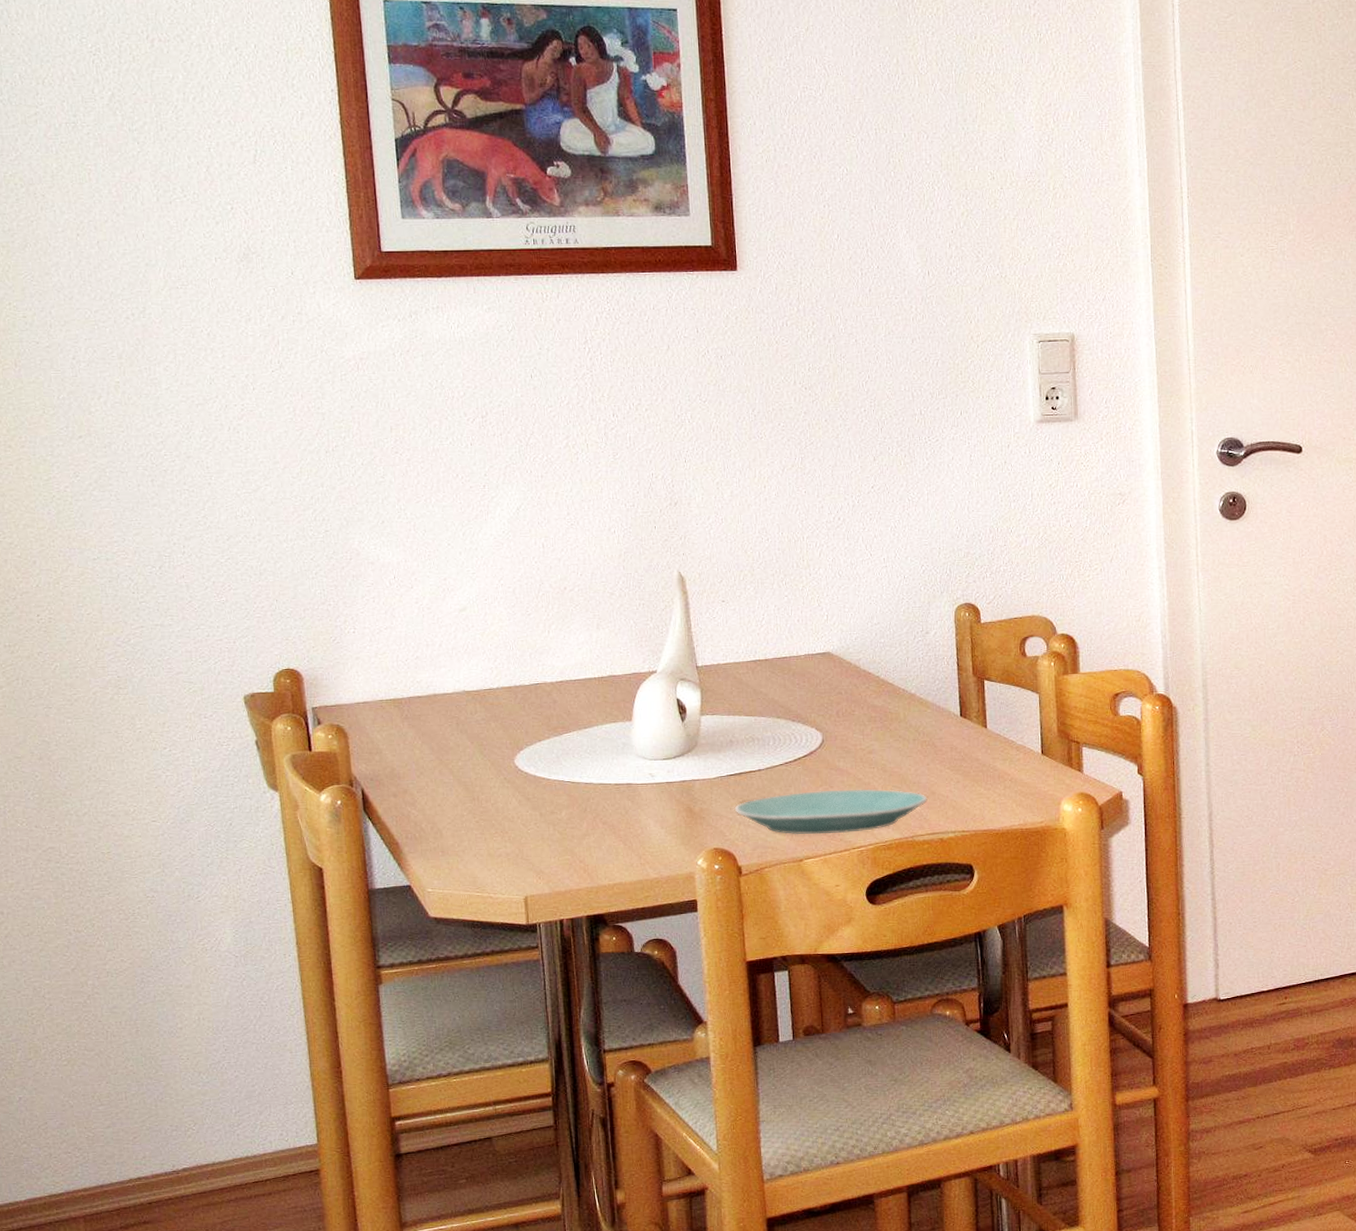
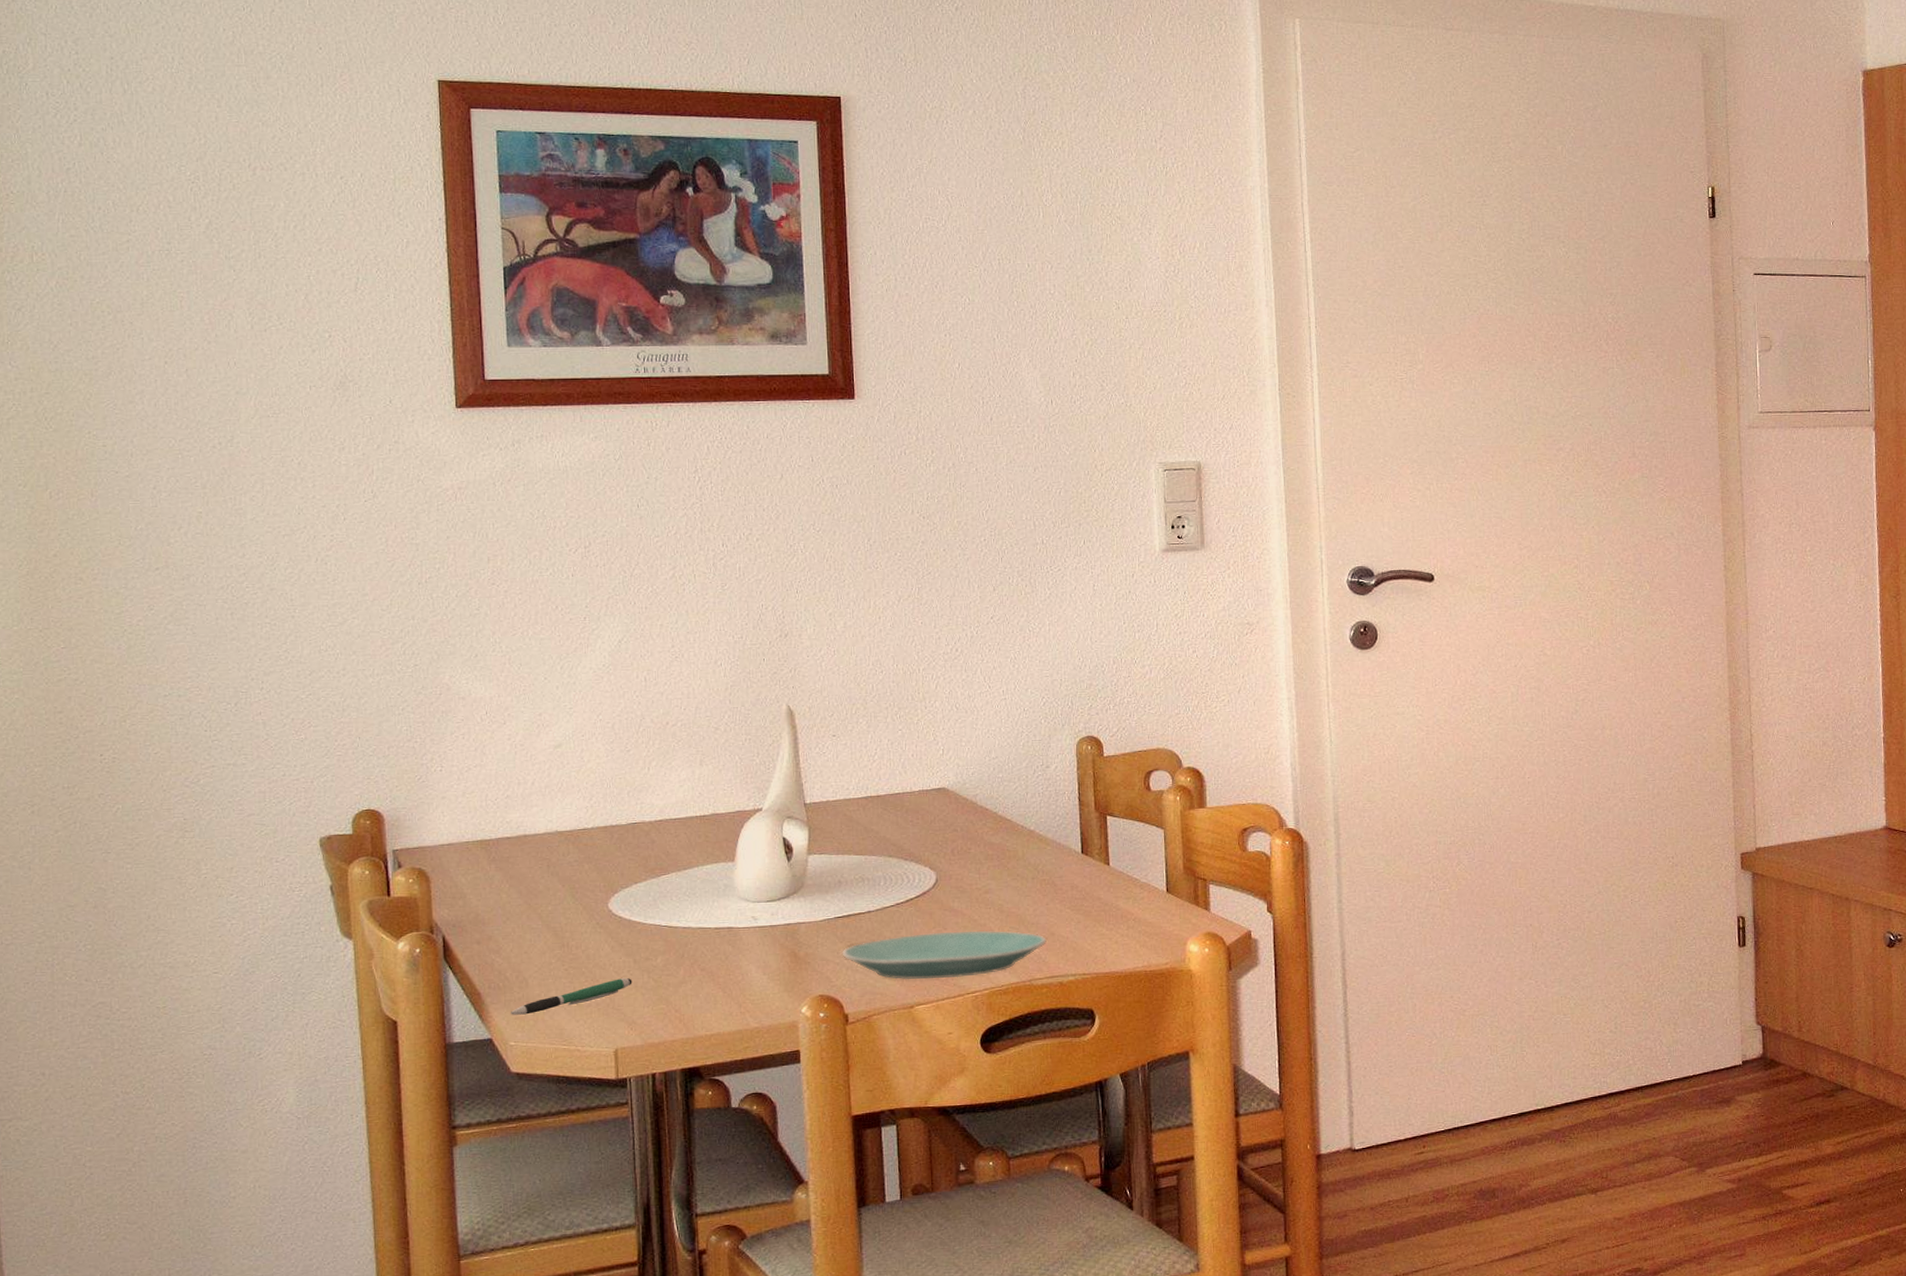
pen: none [427,830,539,864] -> present [511,978,633,1015]

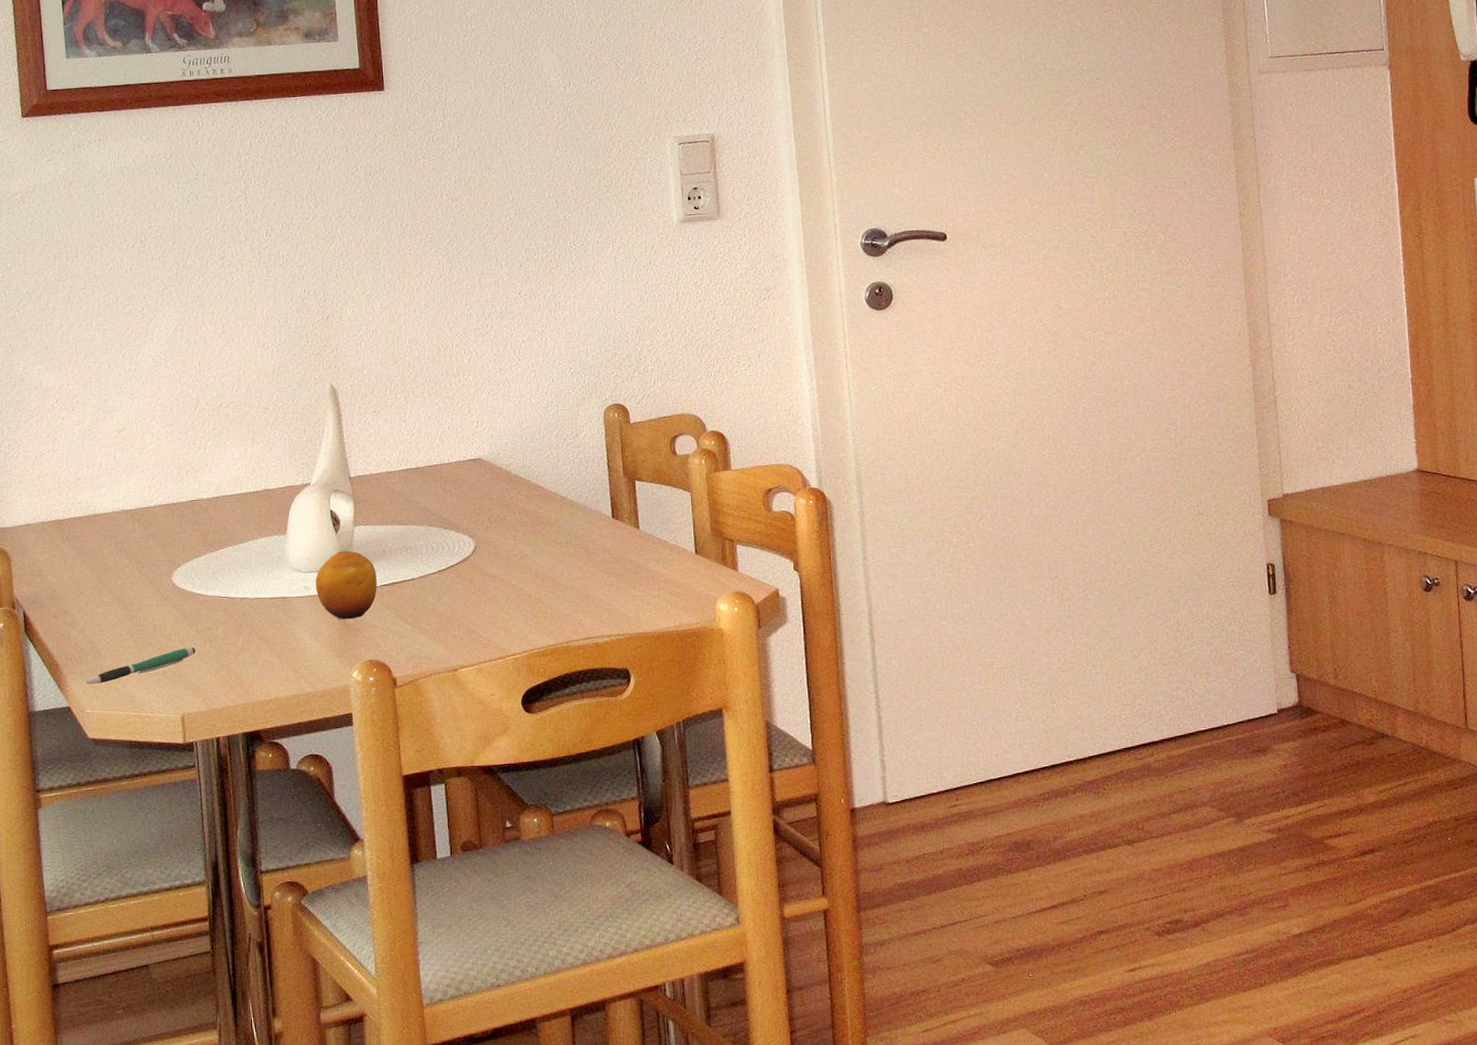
fruit: none [764,880,831,952] -> present [315,550,377,619]
plate: present [842,930,1047,980] -> none [388,594,582,644]

